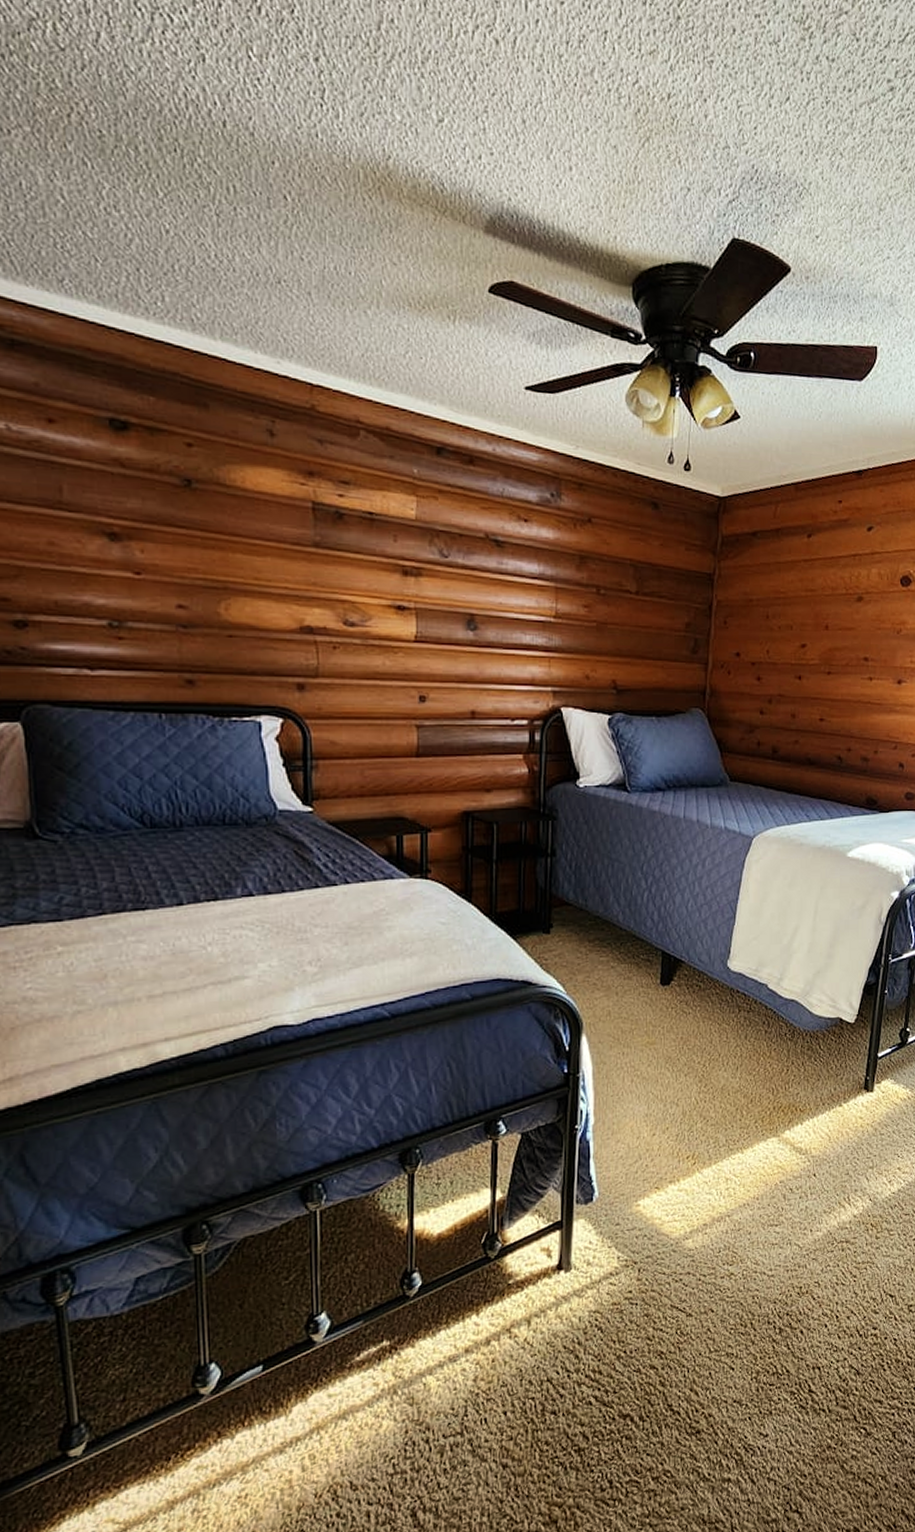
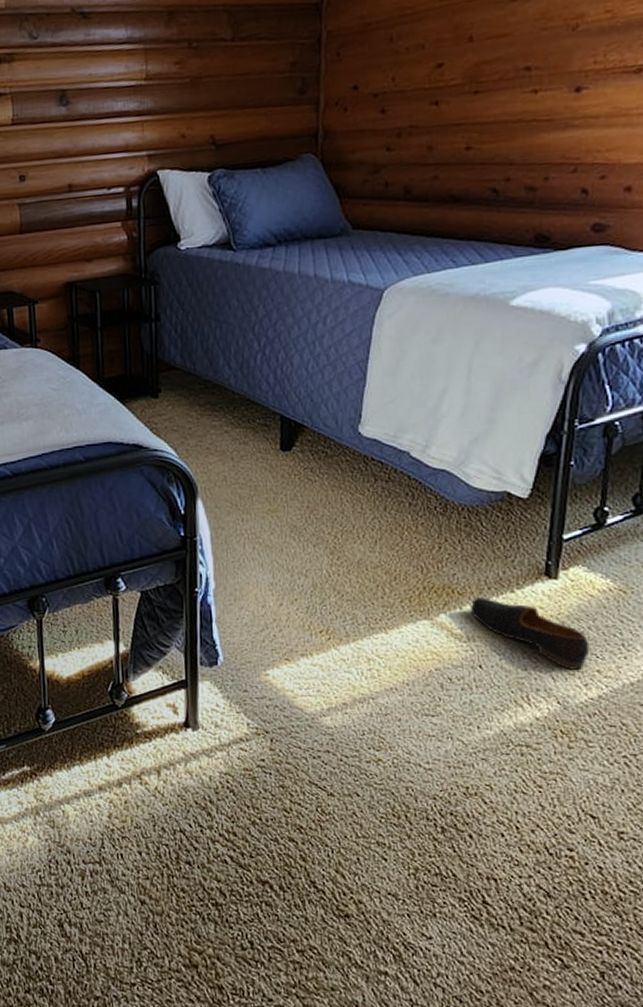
shoe: none [808,1112,894,1170] -> present [469,597,590,670]

